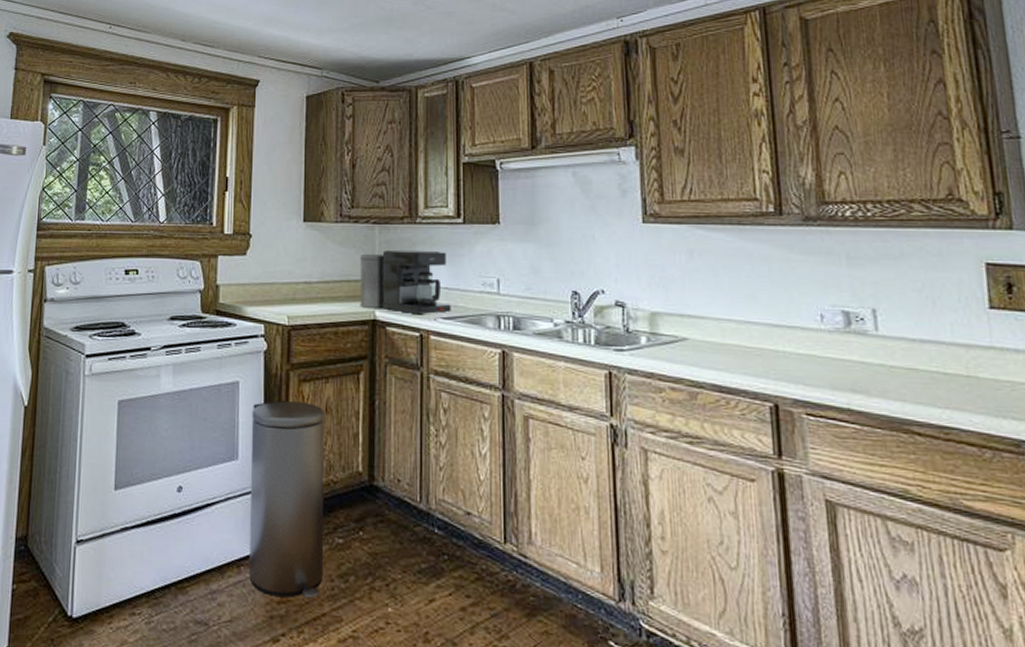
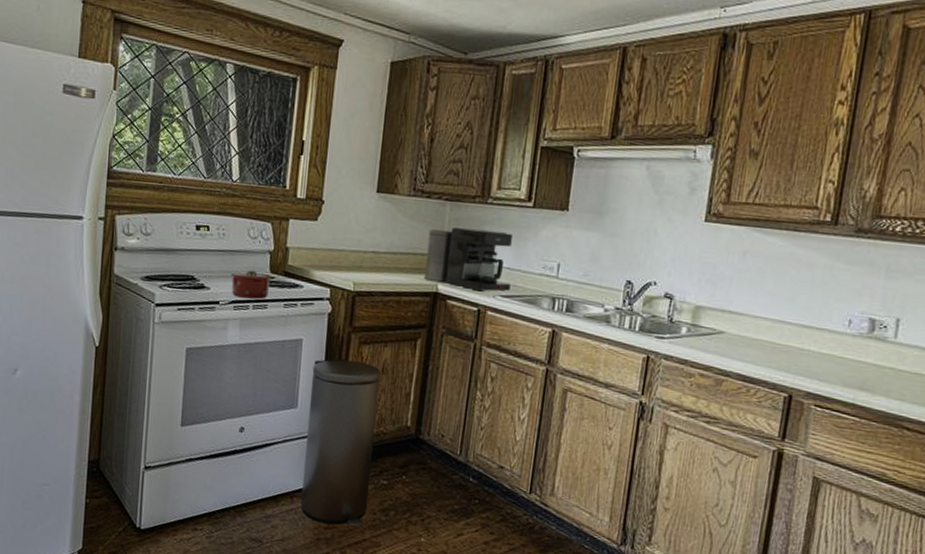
casserole: none [162,311,204,342] -> present [231,270,272,300]

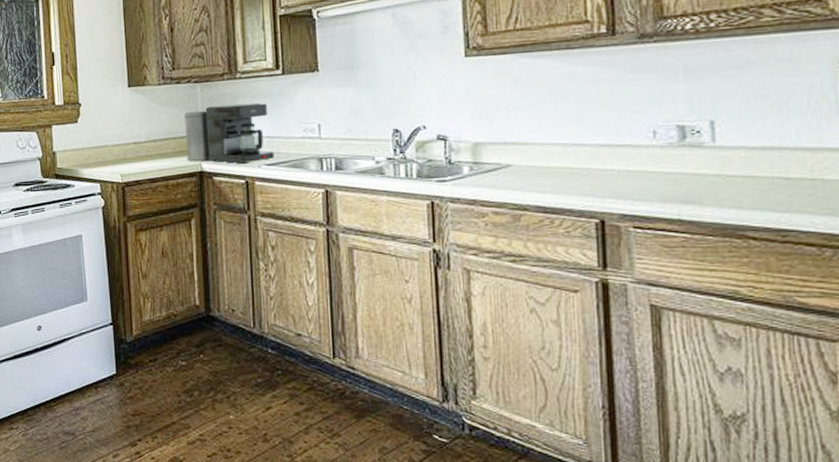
casserole: present [231,270,272,300] -> none [7,178,45,205]
pedal bin: present [300,358,381,527] -> none [95,248,171,411]

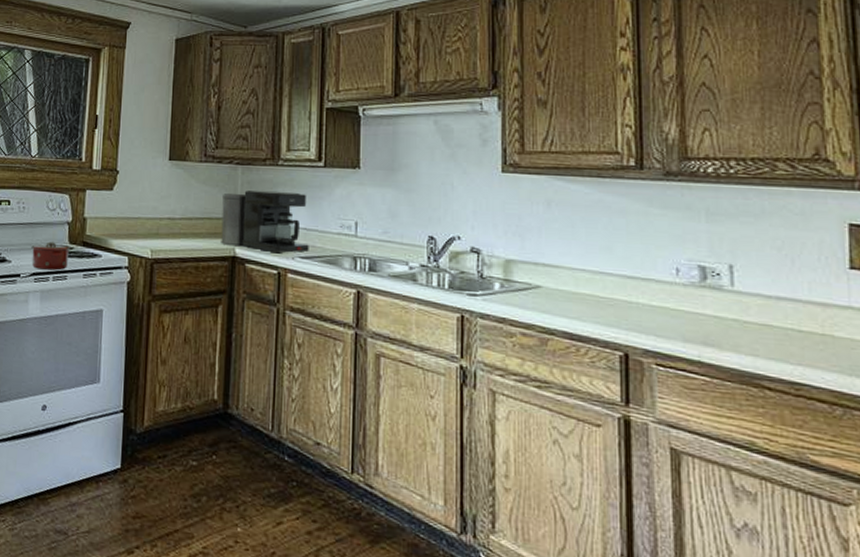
casserole: none [7,178,45,205] -> present [31,241,71,271]

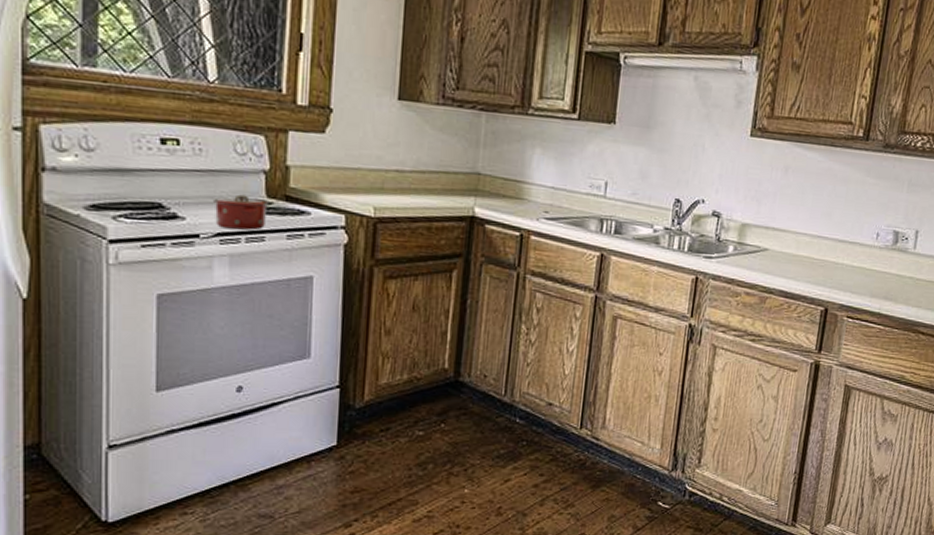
canister: present [221,192,245,247] -> none [458,143,489,206]
coffee maker: present [242,190,309,254] -> none [482,141,556,214]

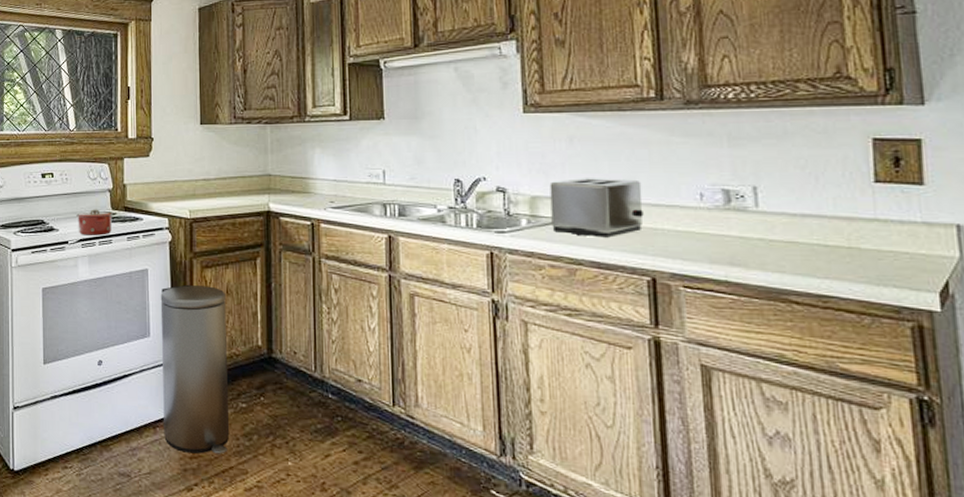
pedal bin: none [320,297,411,487] -> present [160,284,230,454]
toaster: none [754,209,835,269] -> present [549,178,644,238]

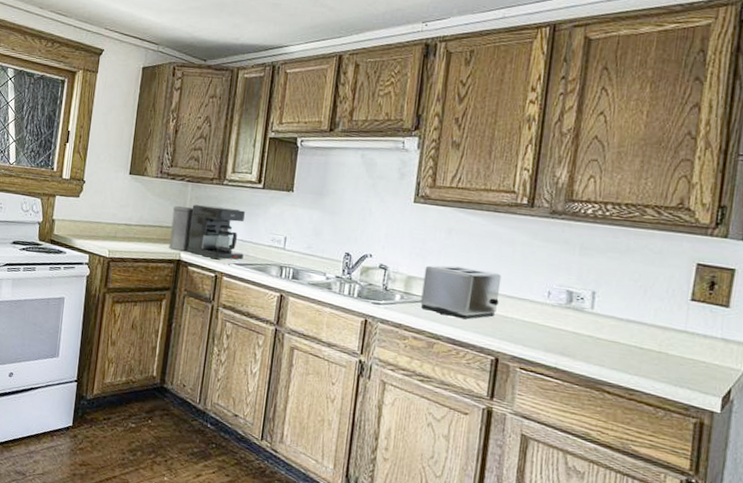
casserole: present [76,209,114,236] -> none [5,238,41,263]
pedal bin: present [160,284,230,454] -> none [59,315,131,465]
canister: none [254,151,277,201] -> present [169,205,193,252]
coffee maker: none [274,146,340,206] -> present [187,204,245,260]

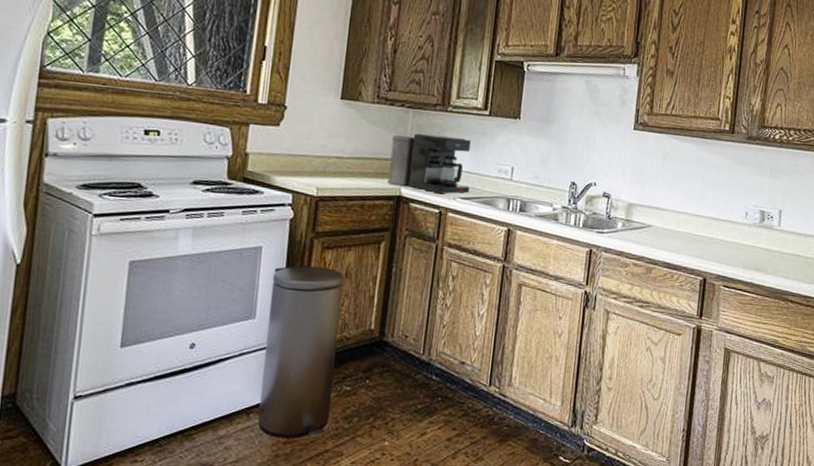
pedal bin: none [59,315,131,465] -> present [257,265,344,439]
toaster: present [420,265,502,320] -> none [640,191,709,243]

